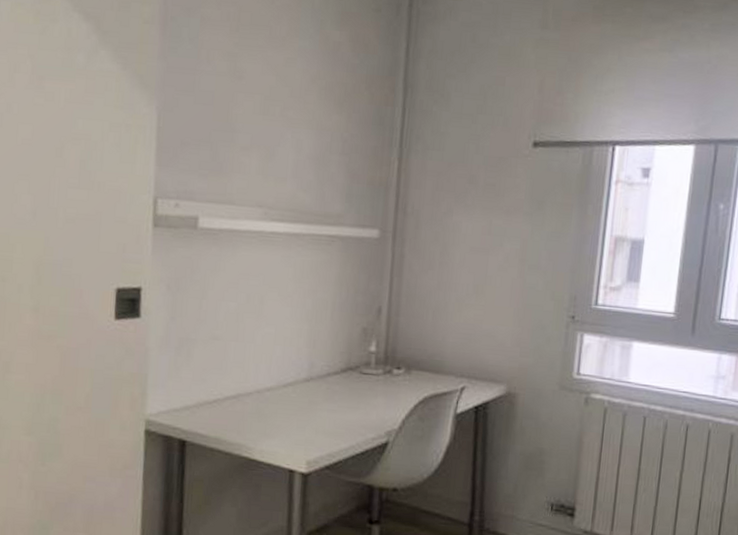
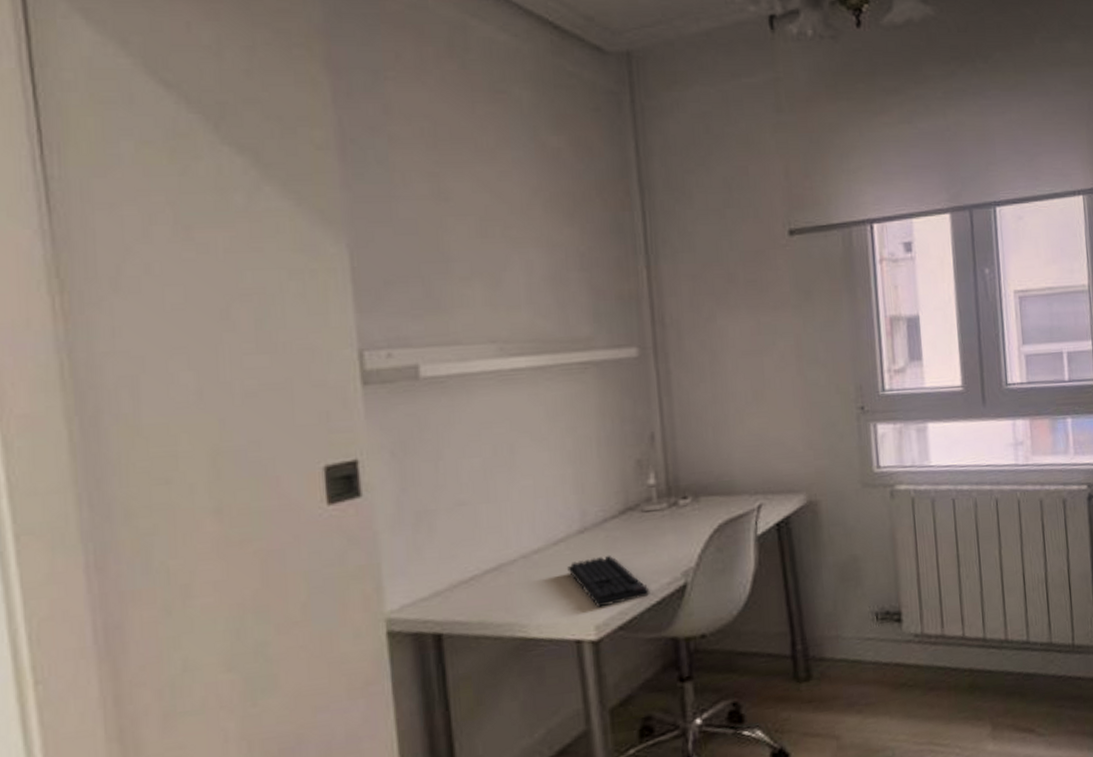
keyboard: none [291,404,356,447] -> present [567,554,650,608]

